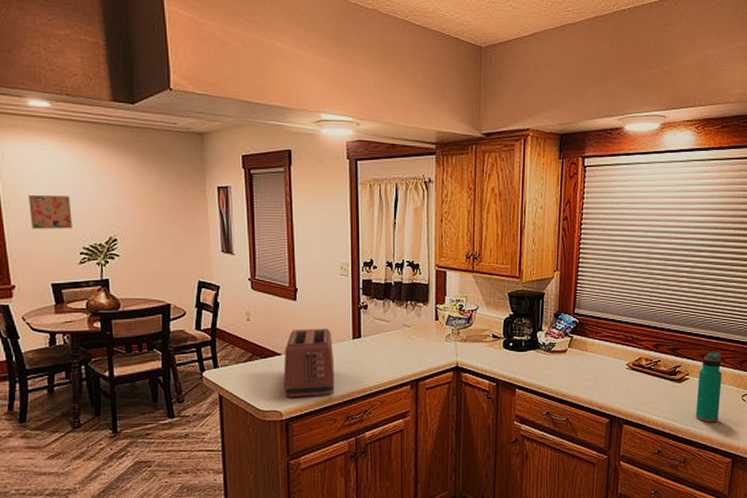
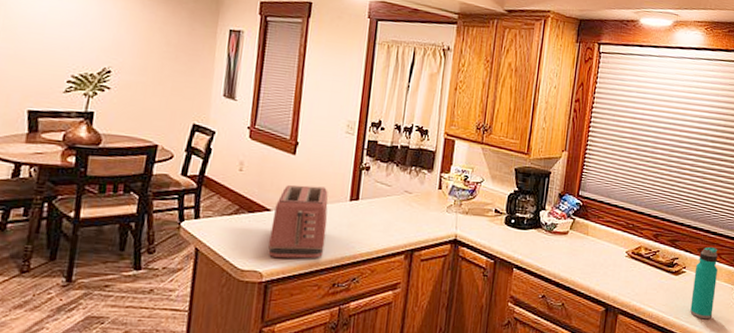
wall art: present [28,195,73,229] -> none [17,15,67,55]

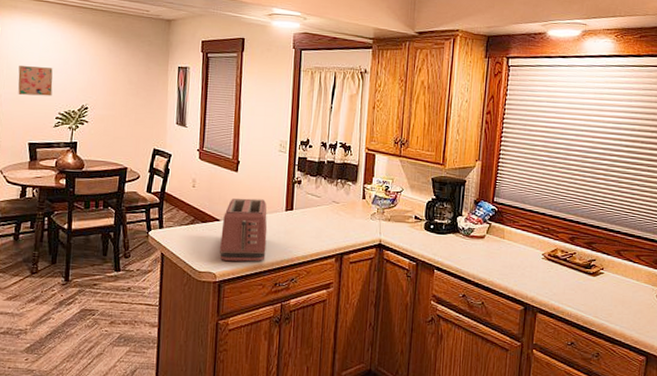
wall art: none [17,15,67,55] -> present [18,66,53,96]
water bottle: present [690,246,718,320] -> none [610,248,637,319]

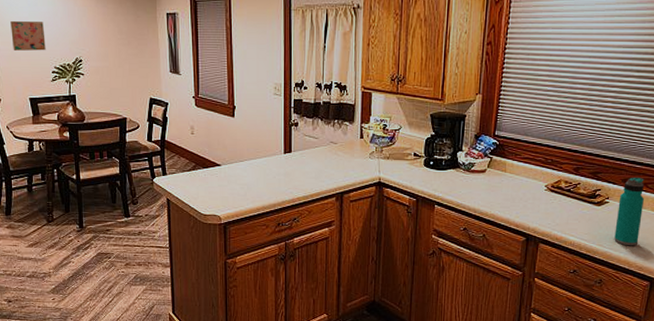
toaster: present [219,198,268,262] -> none [223,143,267,204]
water bottle: none [610,248,637,319] -> present [614,177,644,246]

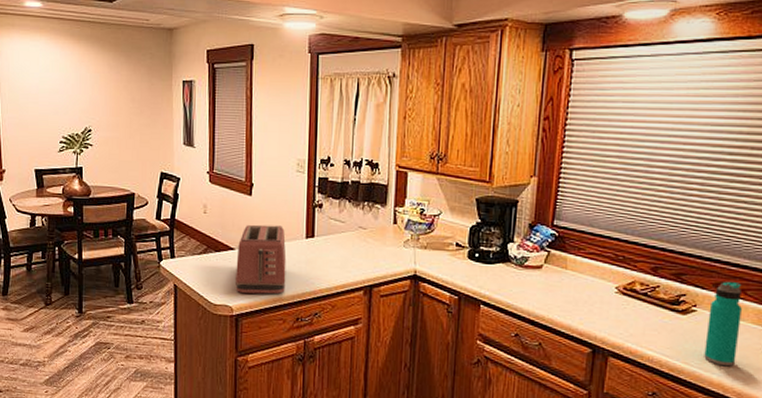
wall art: present [10,21,46,51] -> none [20,88,55,119]
toaster: none [223,143,267,204] -> present [235,224,287,294]

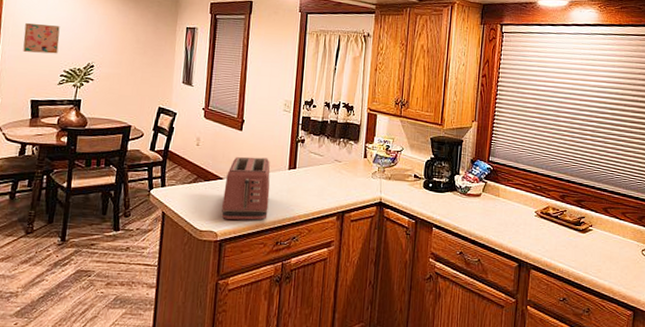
wall art: none [20,88,55,119] -> present [23,23,60,54]
water bottle: present [704,281,742,367] -> none [599,206,623,275]

